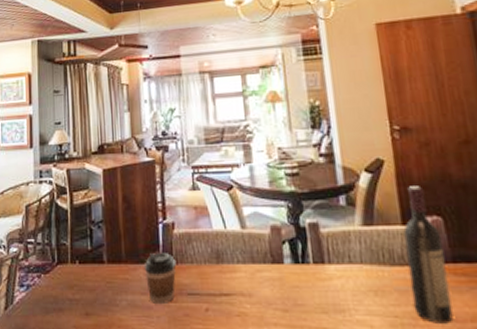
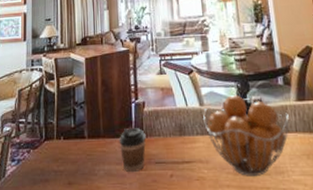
fruit basket: none [245,217,354,314] -> present [203,95,290,176]

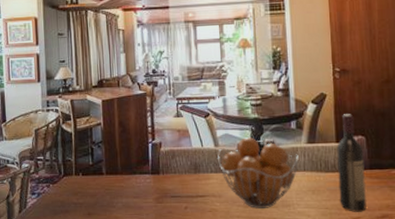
coffee cup: present [119,127,147,173] -> none [136,165,163,205]

